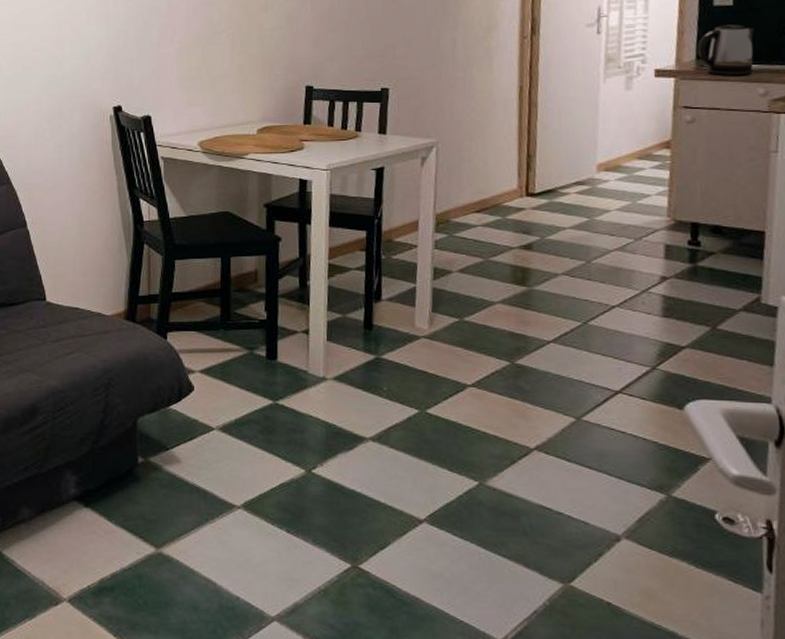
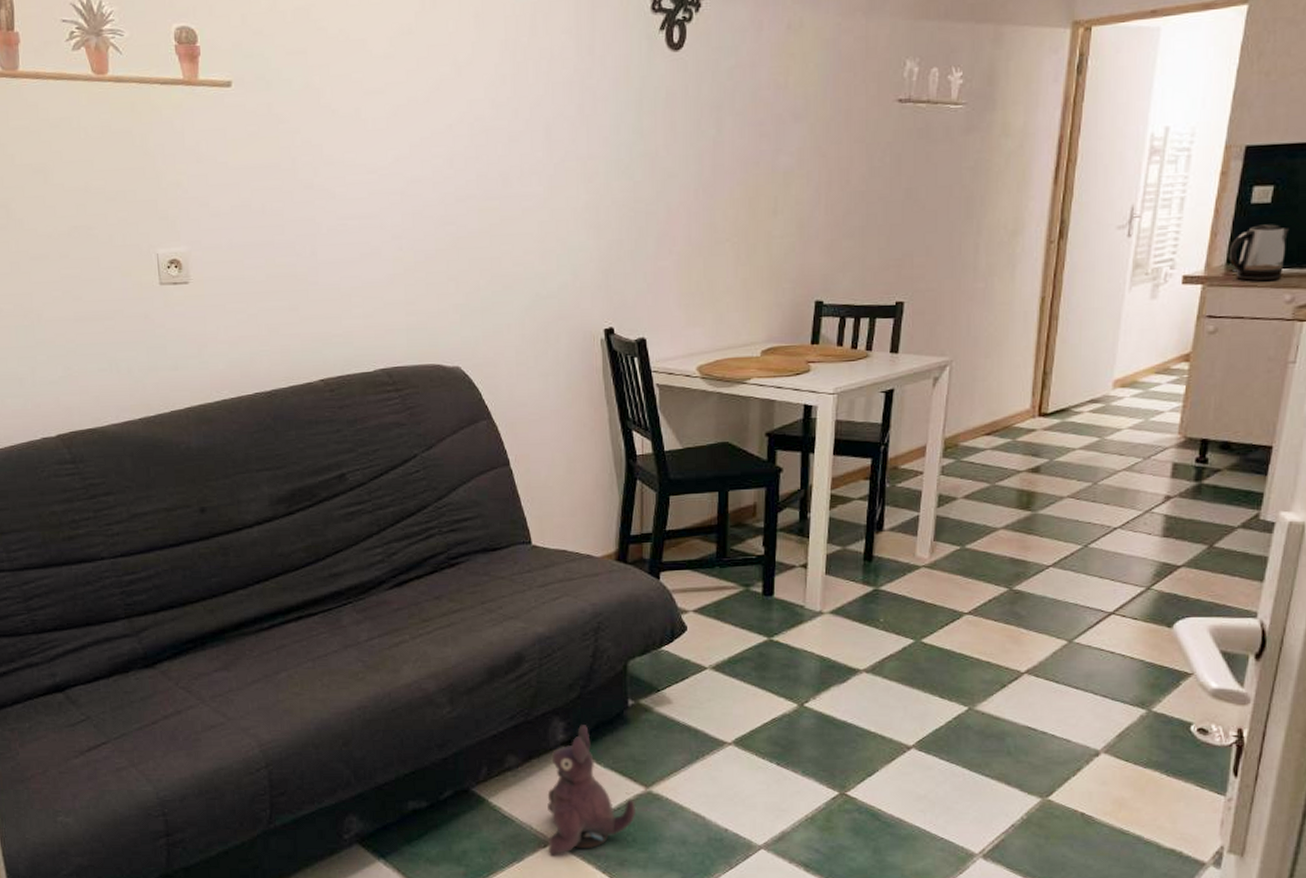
plush toy: none [59,480,146,614] -> present [547,725,635,855]

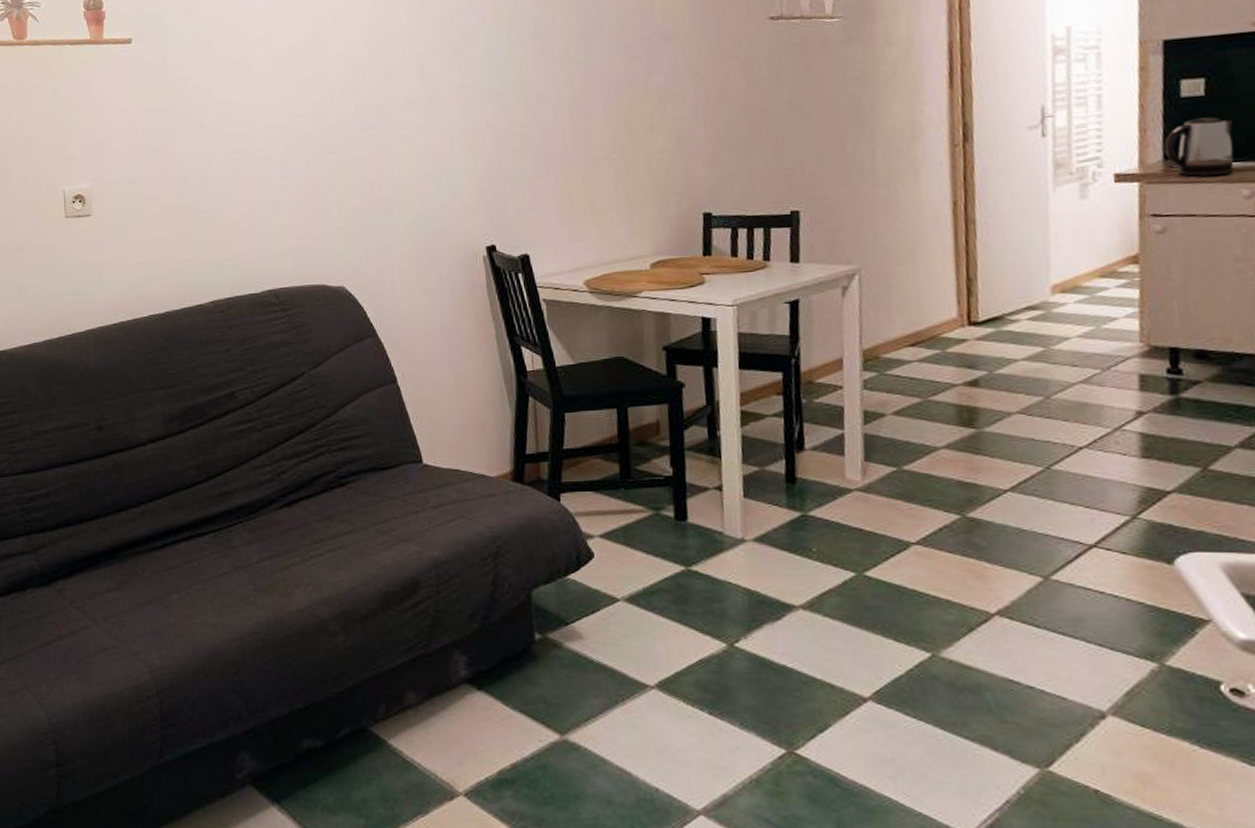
plush toy: present [547,725,635,855] -> none [451,660,551,810]

